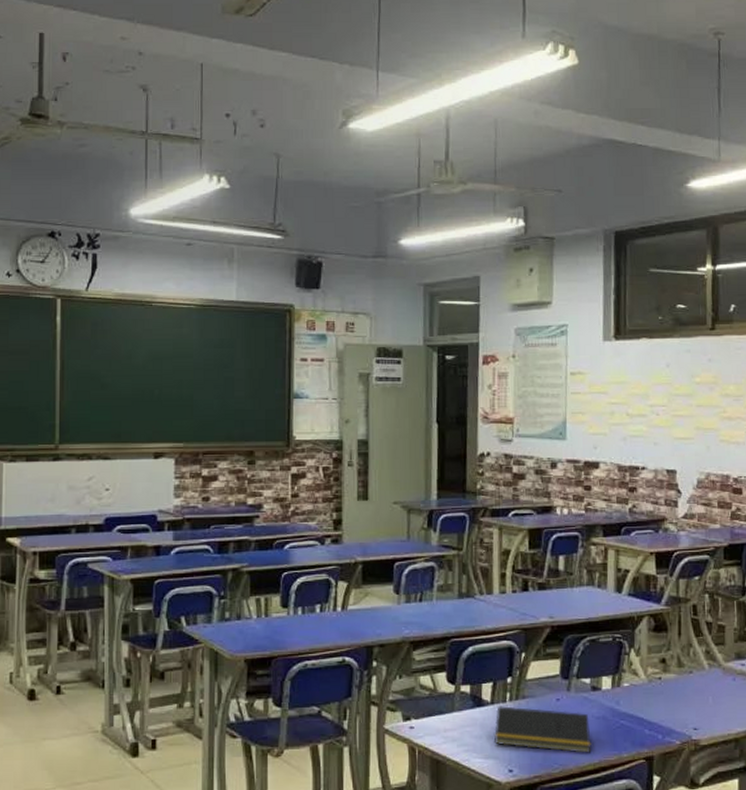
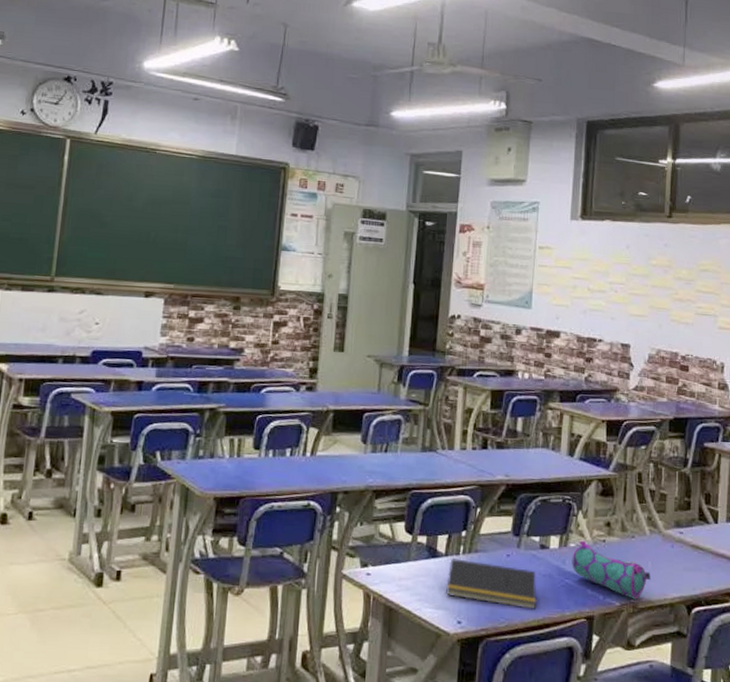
pencil case: none [626,679,713,737] -> present [572,540,651,600]

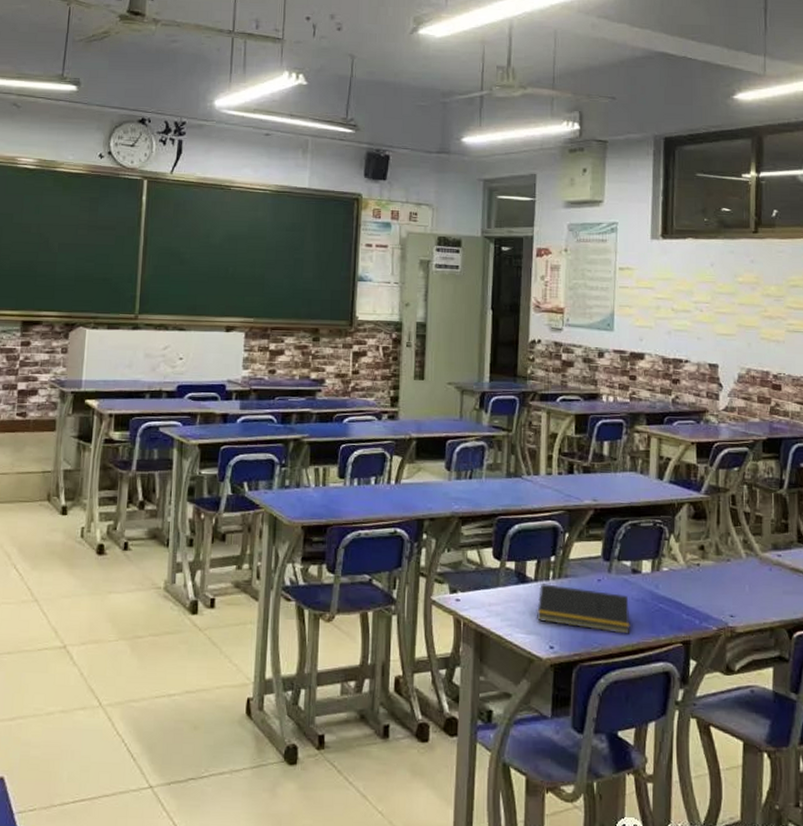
pencil case: present [572,540,651,600] -> none [665,564,749,624]

